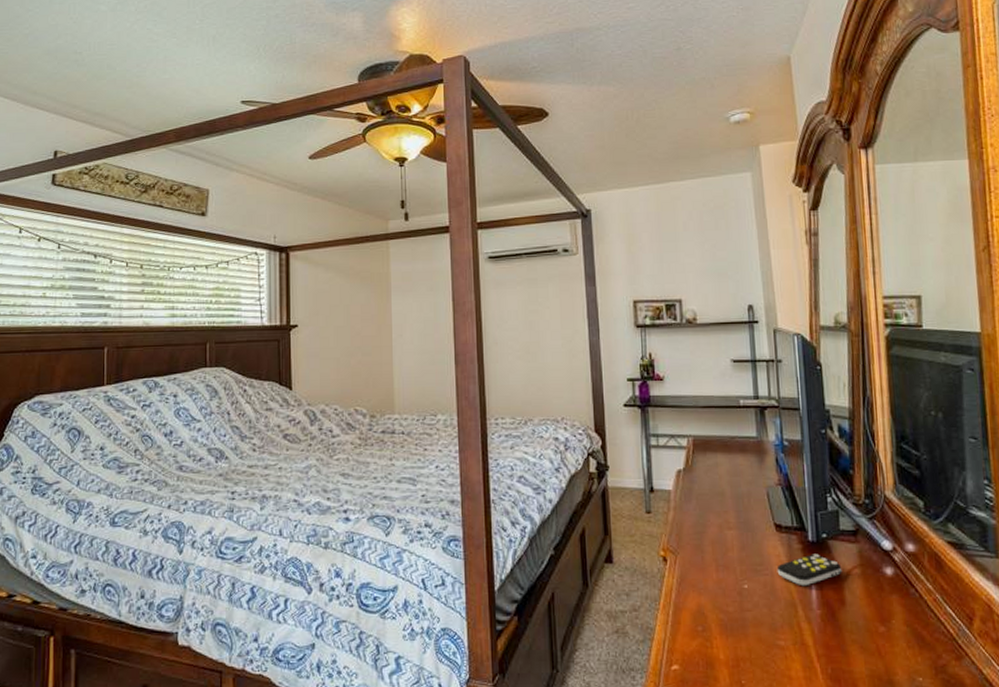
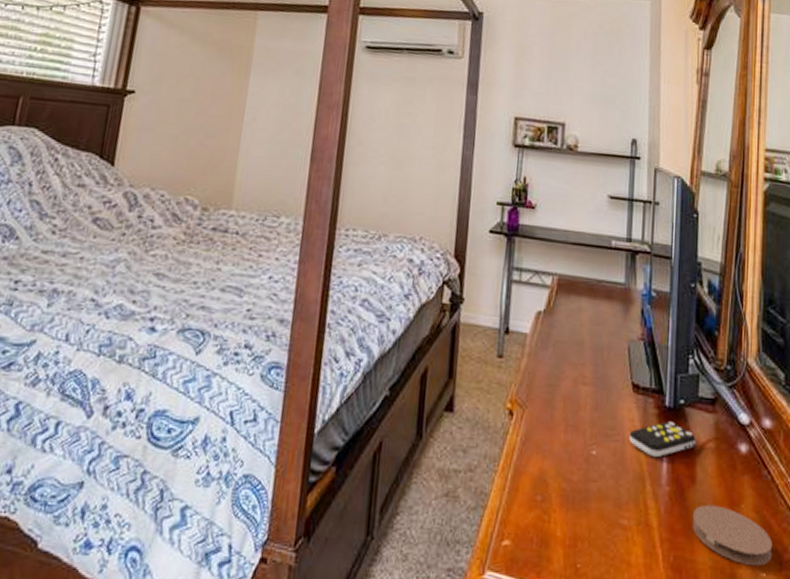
coaster: none [845,622,927,673] -> present [692,504,773,567]

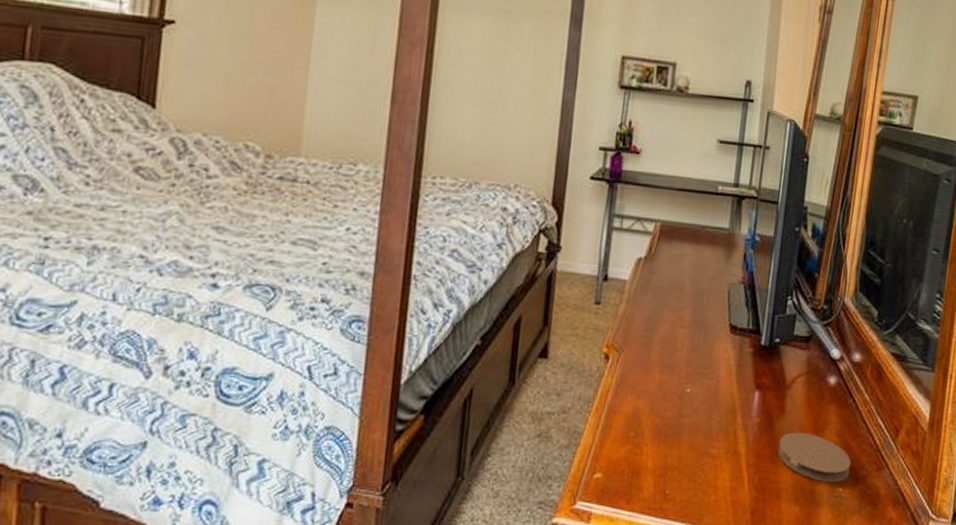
remote control: present [629,421,696,458] -> none [723,359,788,393]

